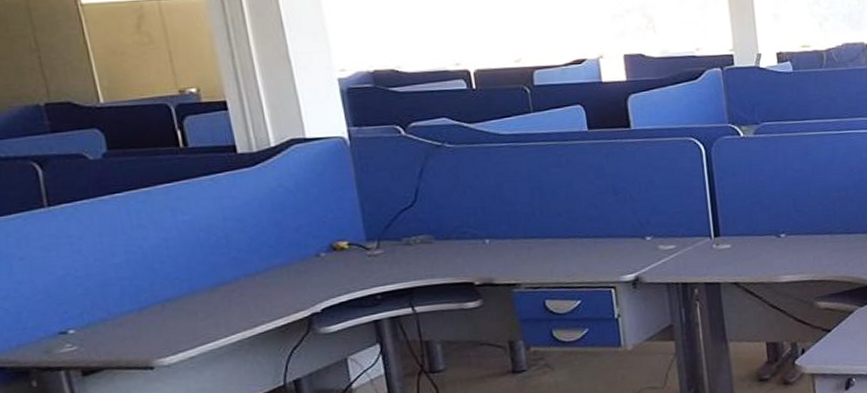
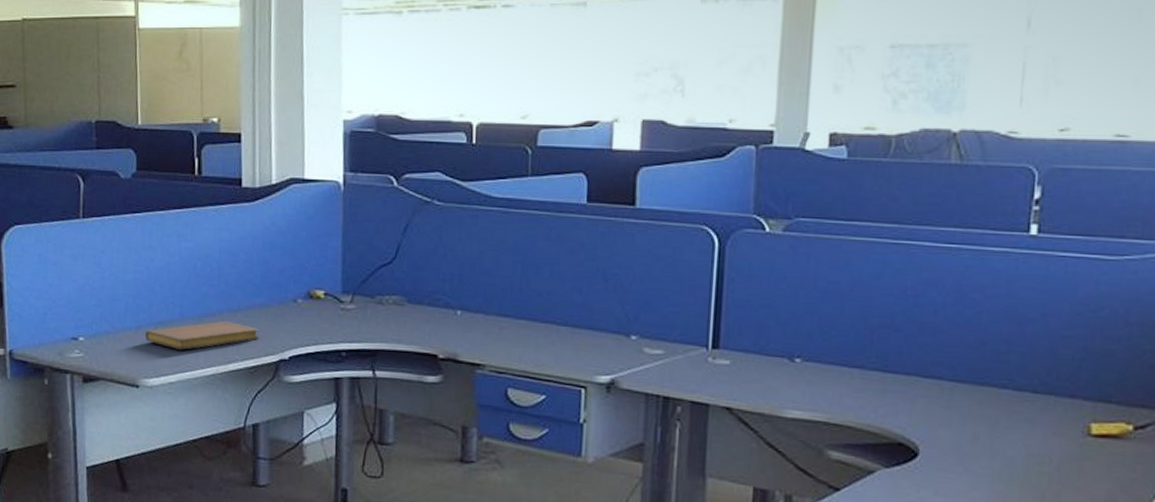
notebook: none [150,286,285,324] -> present [145,320,260,350]

